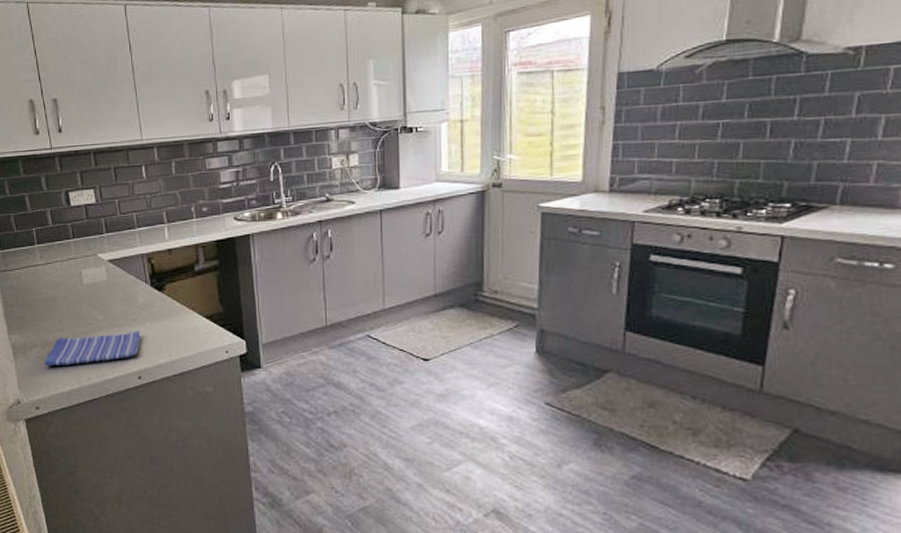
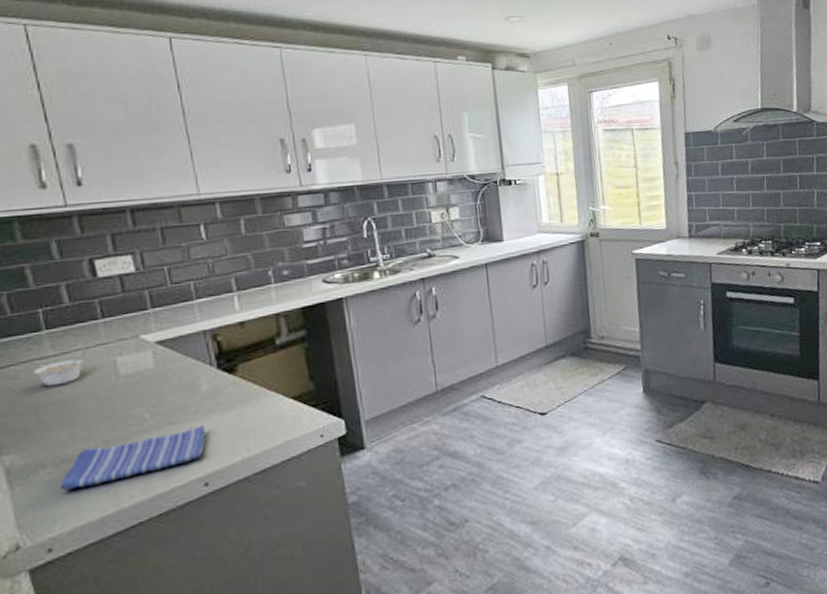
legume: none [29,265,62,288] -> present [32,353,86,387]

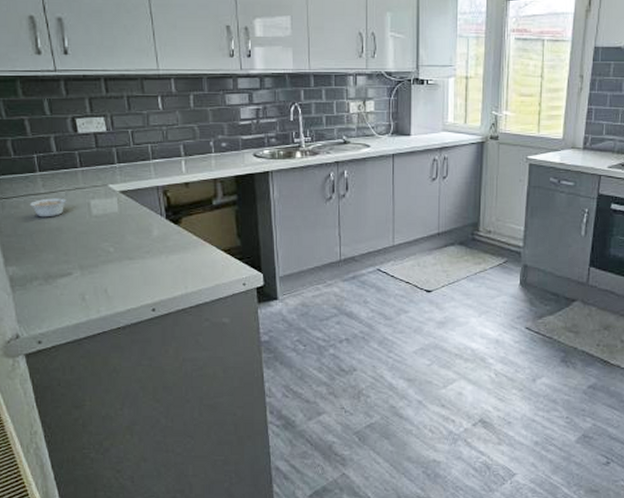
dish towel: present [60,425,206,491] -> none [47,263,155,299]

